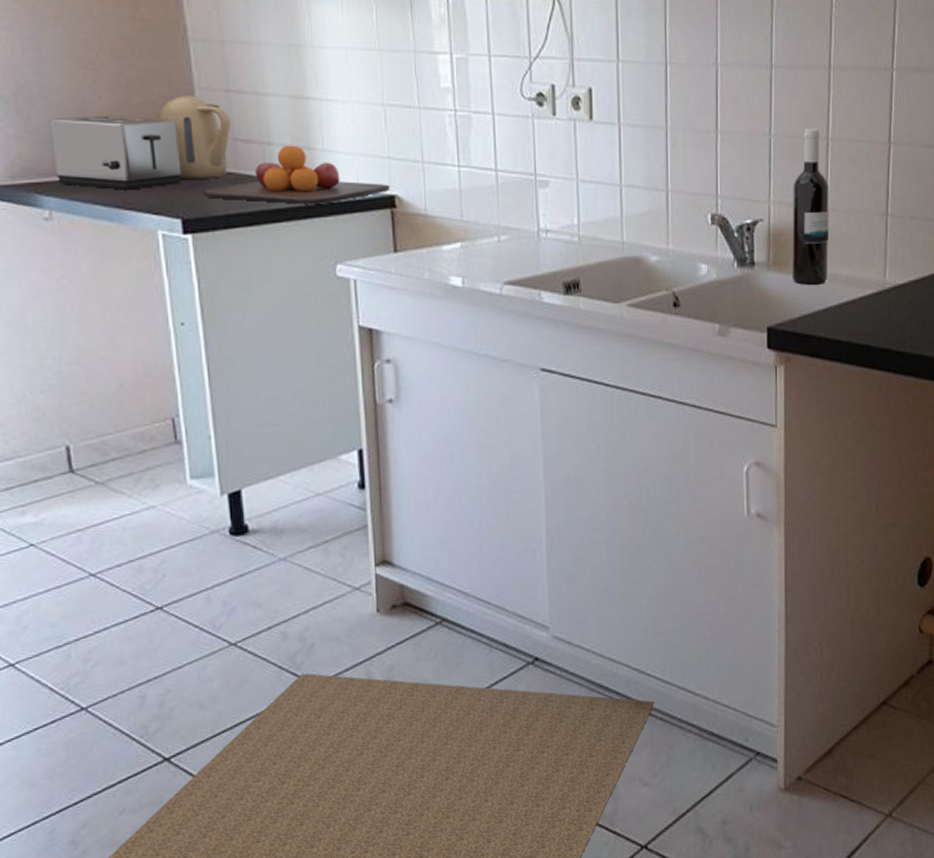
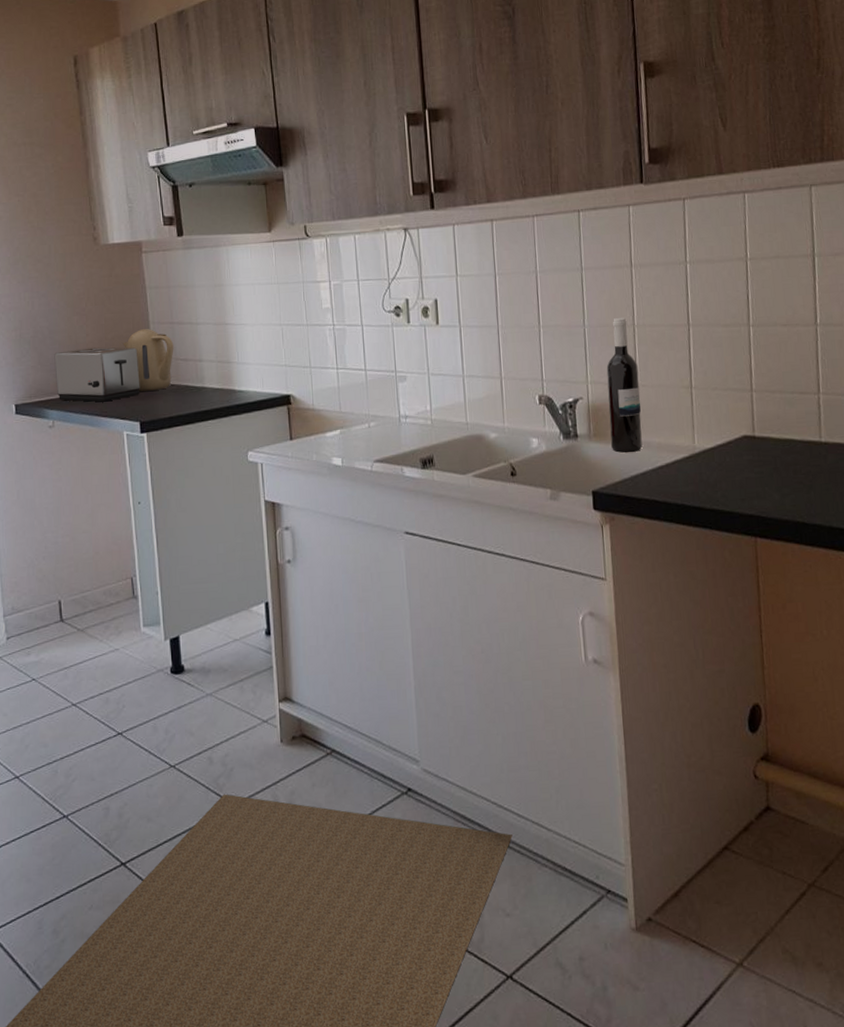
chopping board: present [203,145,391,204] -> none [155,360,287,406]

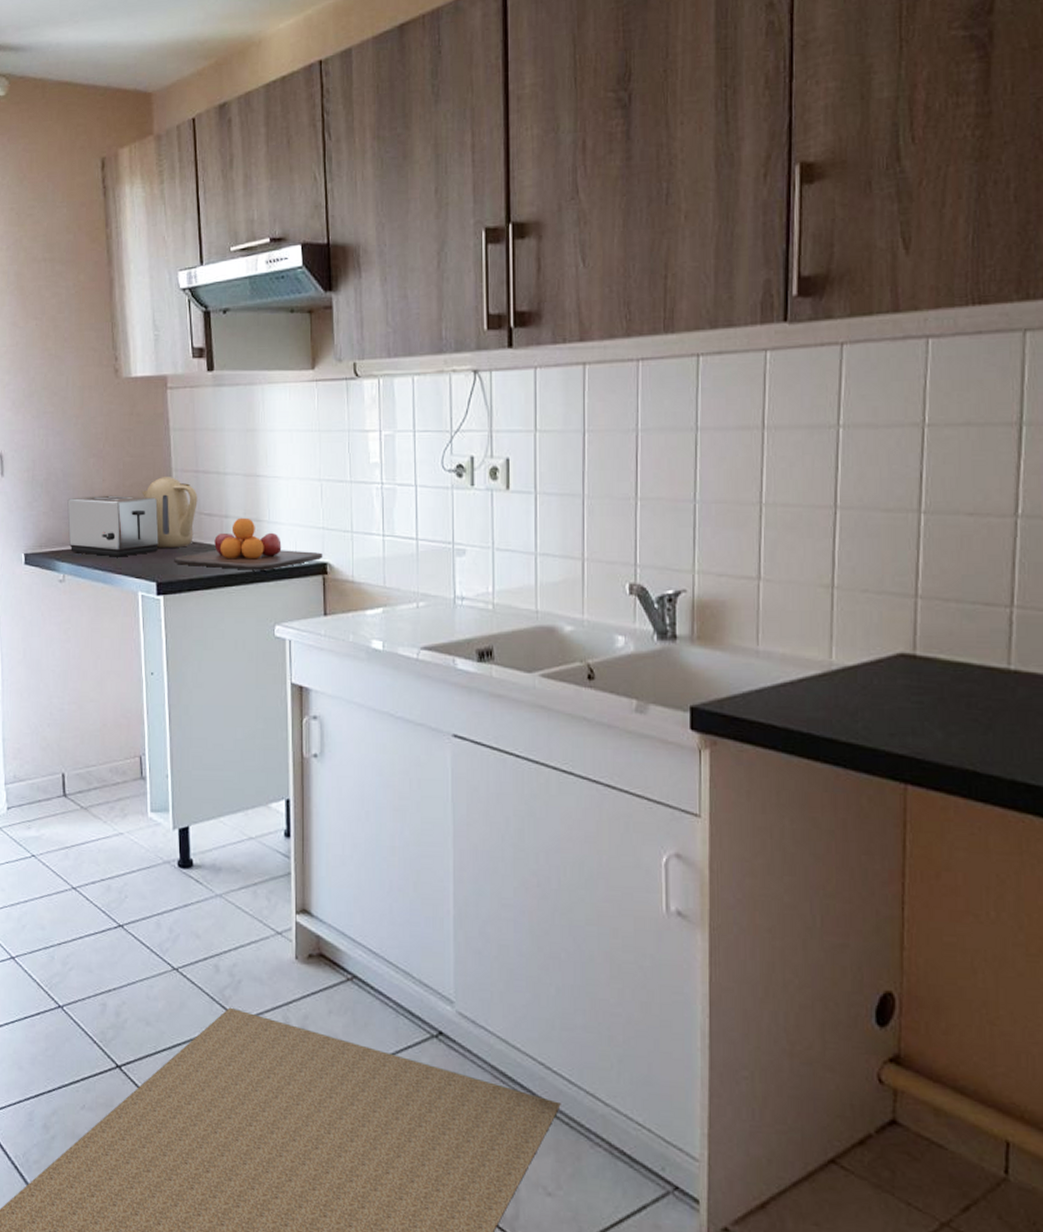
chopping board: none [155,360,287,406] -> present [174,517,323,570]
wine bottle: present [606,318,643,453] -> none [718,493,763,662]

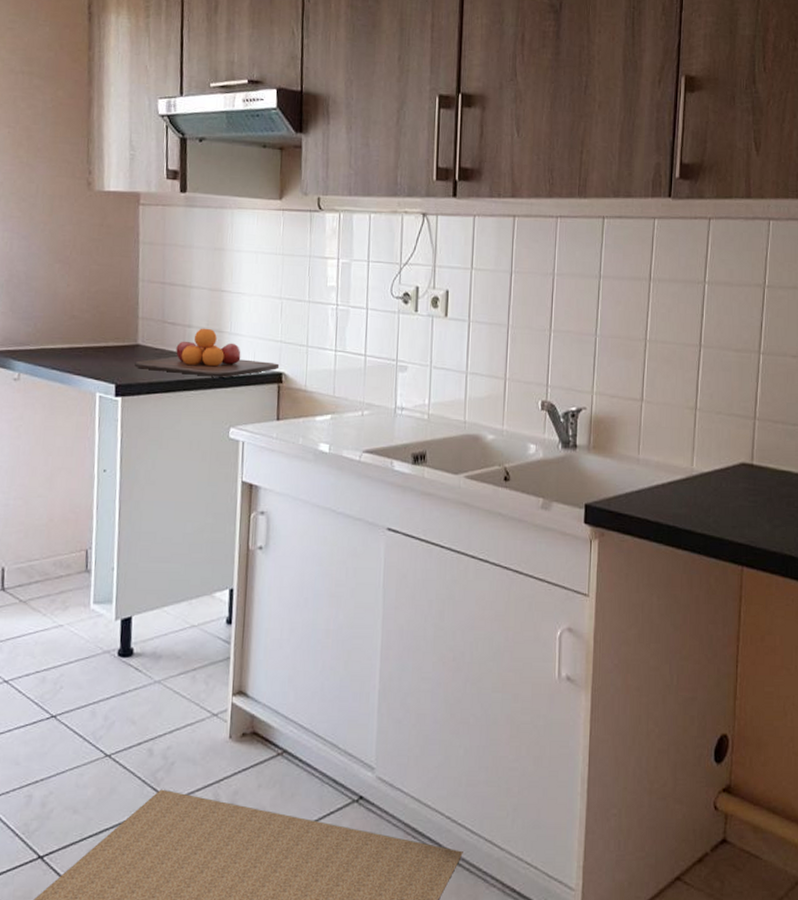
toaster: present [67,495,159,557] -> none [27,299,123,359]
kettle: present [141,477,198,549] -> none [106,286,163,353]

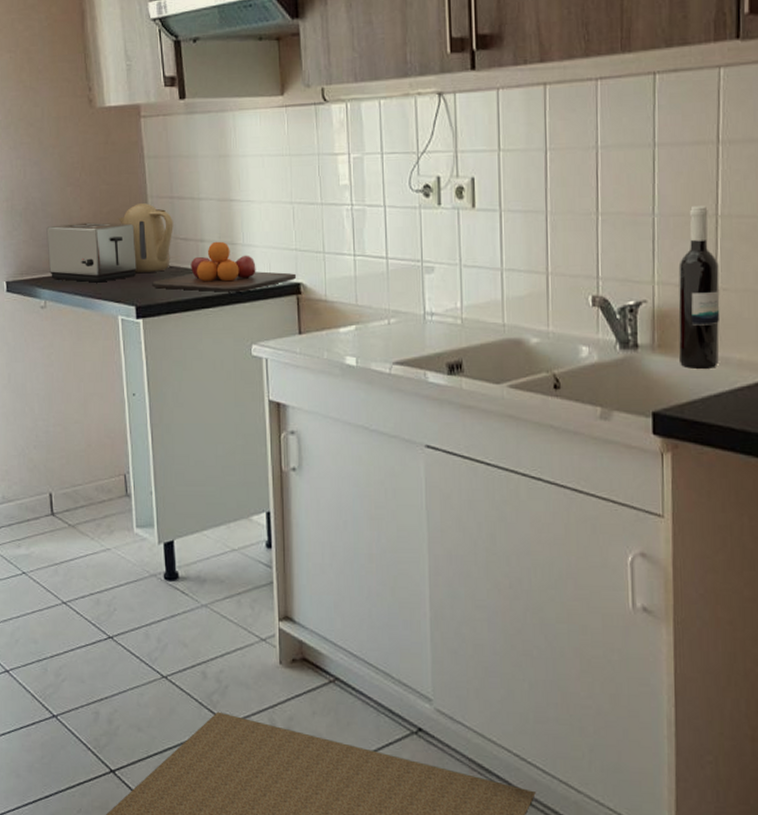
toaster: none [27,299,123,359] -> present [46,222,137,283]
kettle: none [106,286,163,353] -> present [118,203,174,274]
wine bottle: none [609,331,645,468] -> present [678,206,720,369]

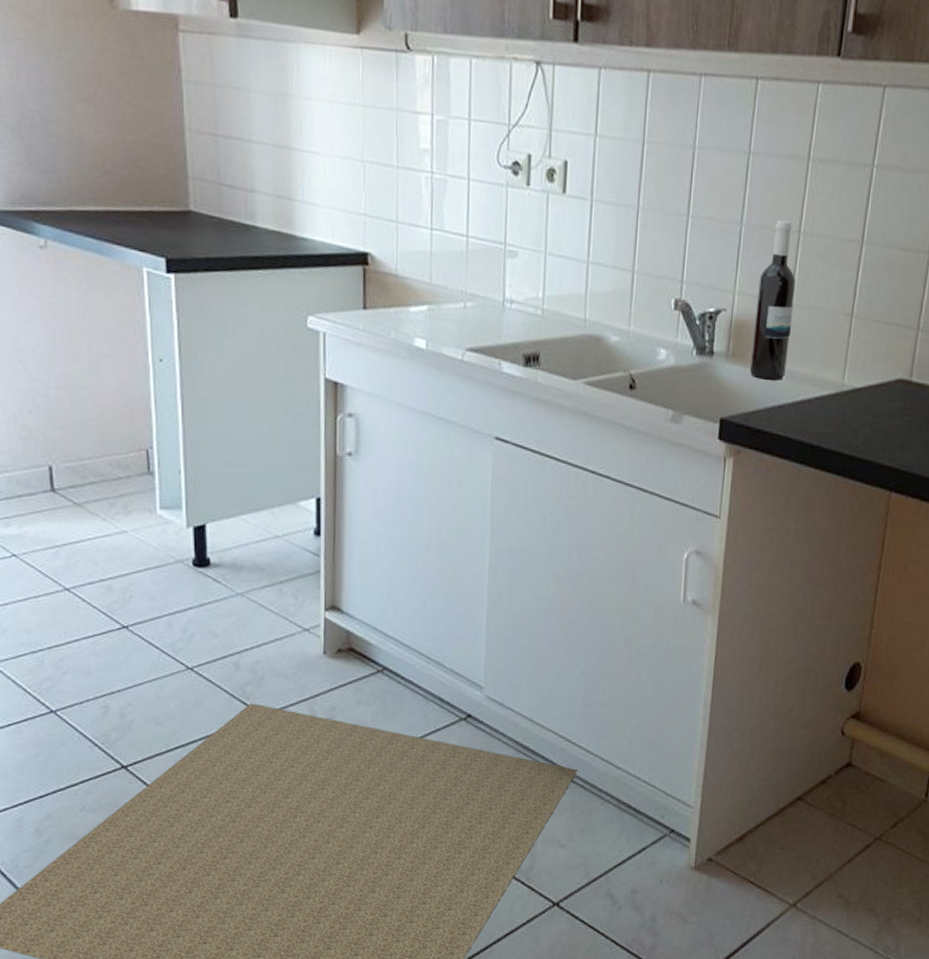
toaster: present [46,222,137,283] -> none [48,148,168,226]
kettle: present [118,203,174,274] -> none [146,136,217,221]
chopping board: present [152,241,297,292] -> none [188,193,364,256]

